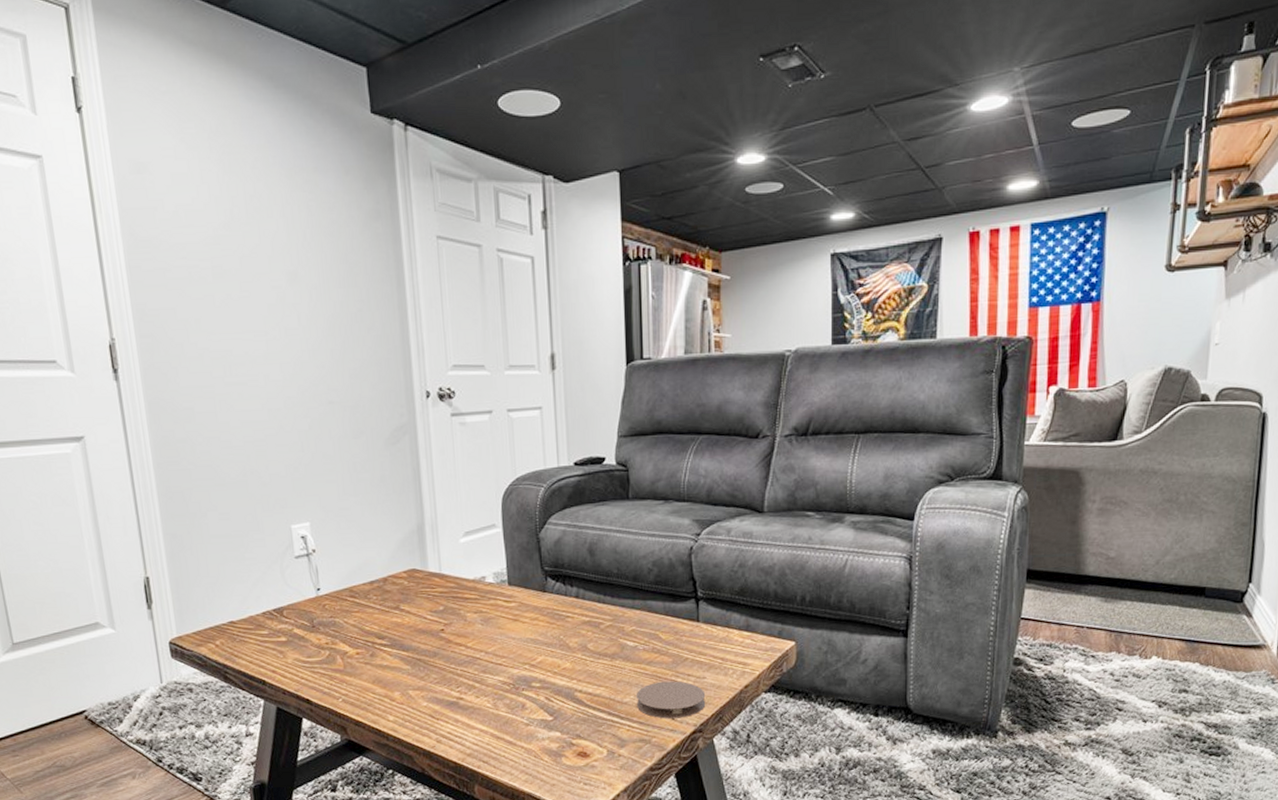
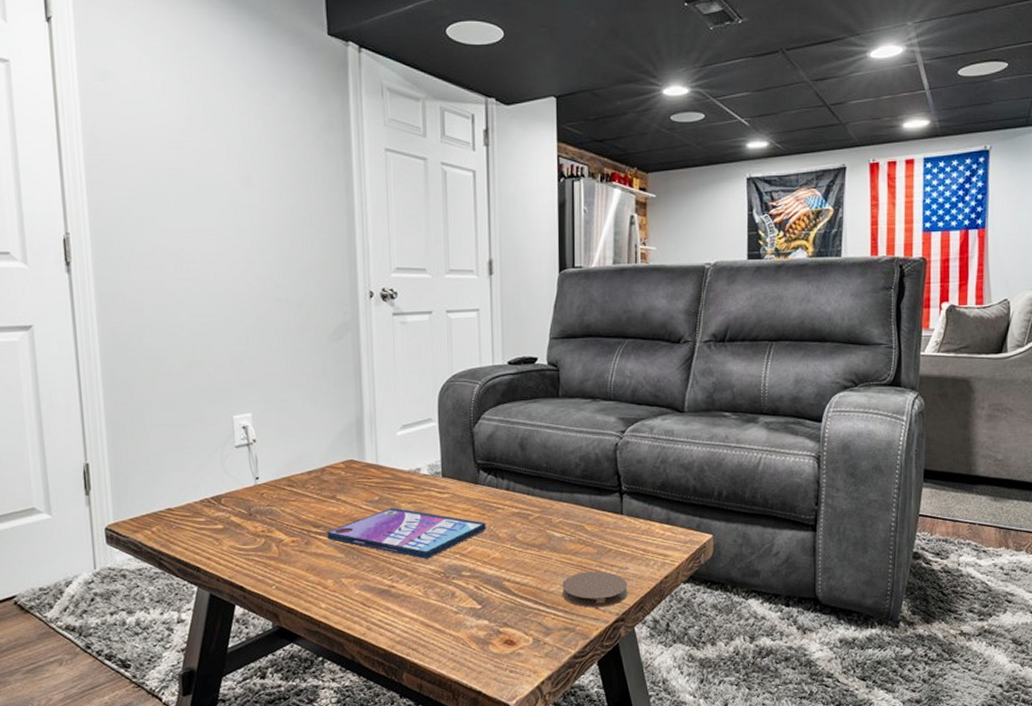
video game case: none [392,617,556,670] -> present [327,507,486,559]

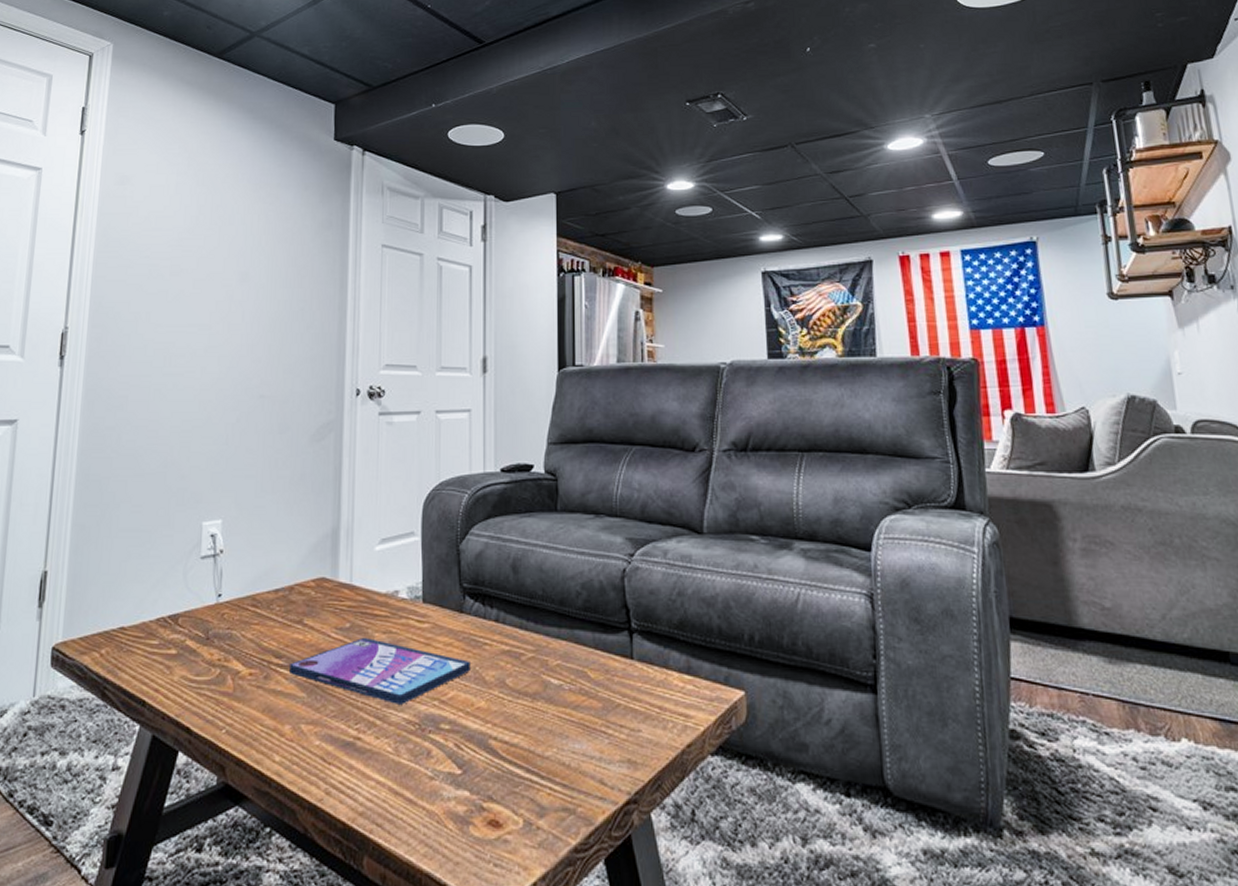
coaster: present [561,571,628,608] -> none [559,732,642,783]

